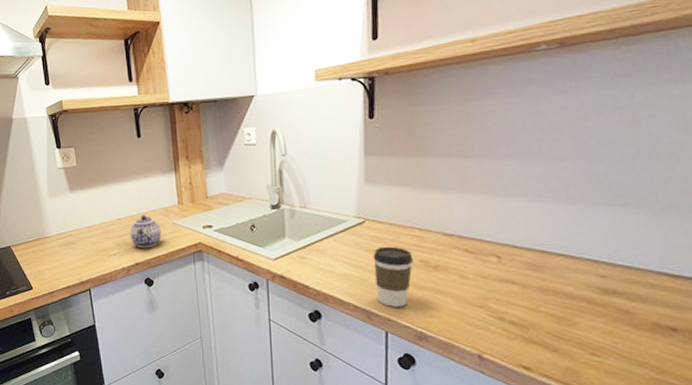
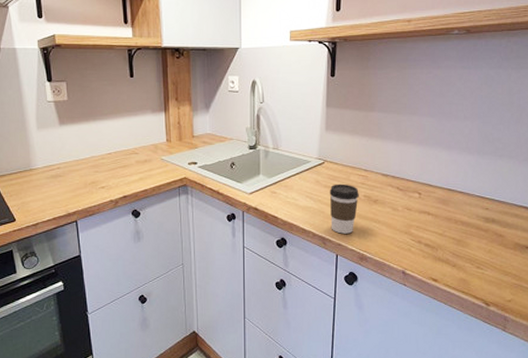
teapot: present [129,215,161,249] -> none [119,151,149,182]

